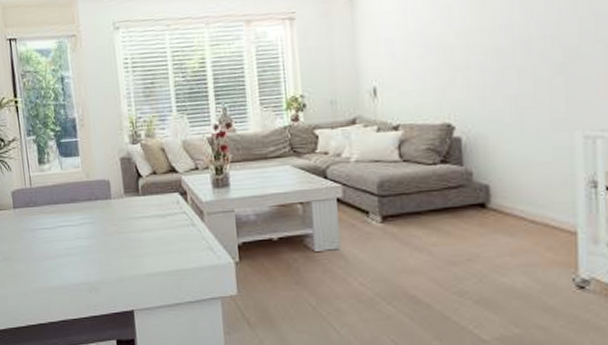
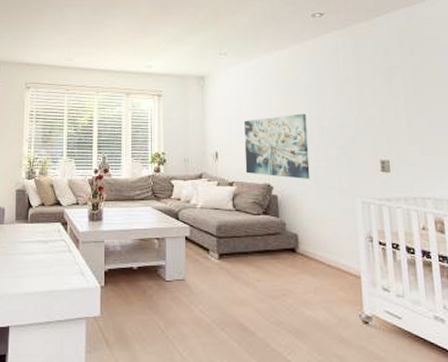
wall art: none [413,21,509,113] -> present [244,113,310,179]

